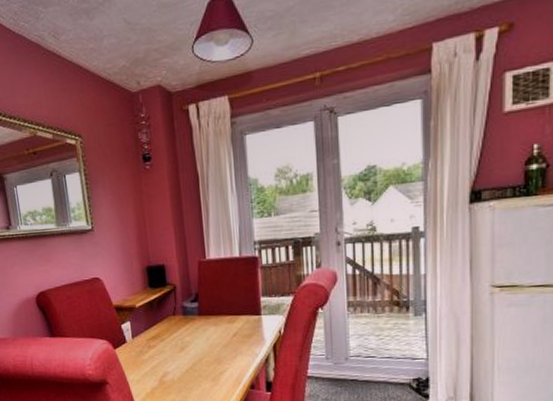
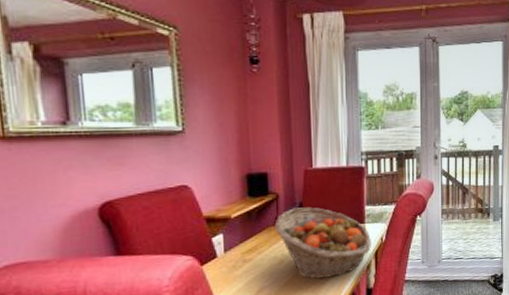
fruit basket: none [173,298,269,368] -> present [274,207,371,279]

